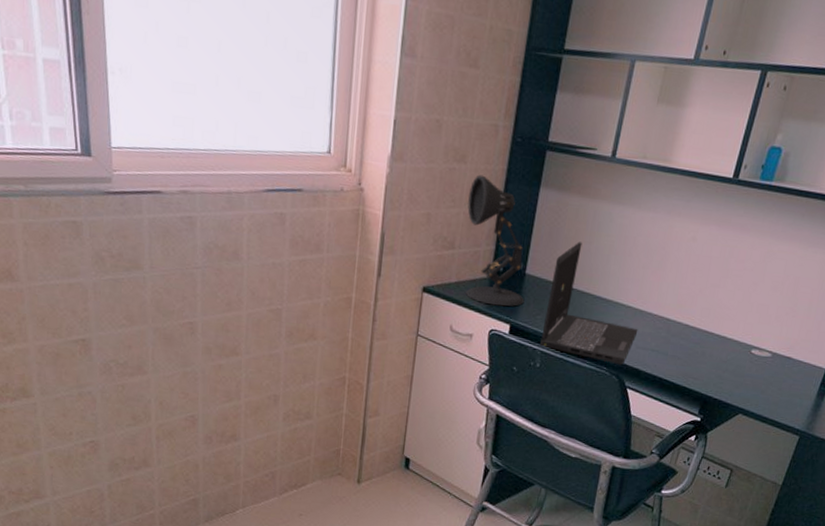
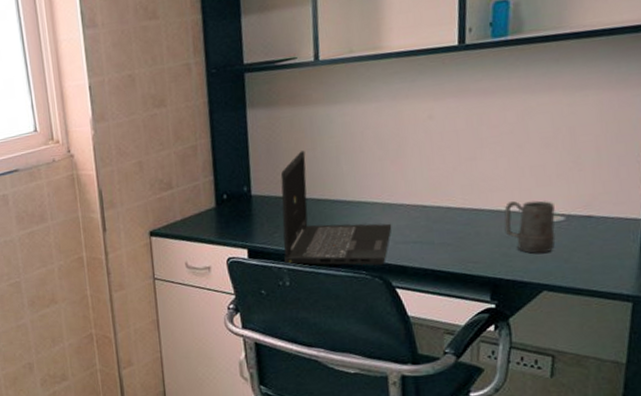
desk lamp: present [465,174,525,307] -> none [175,113,257,234]
mug: none [724,331,767,382] -> present [504,200,556,254]

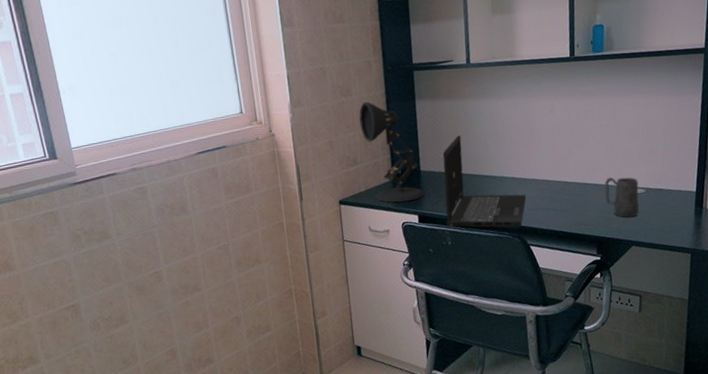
desk lamp: none [175,113,257,234] -> present [359,101,425,203]

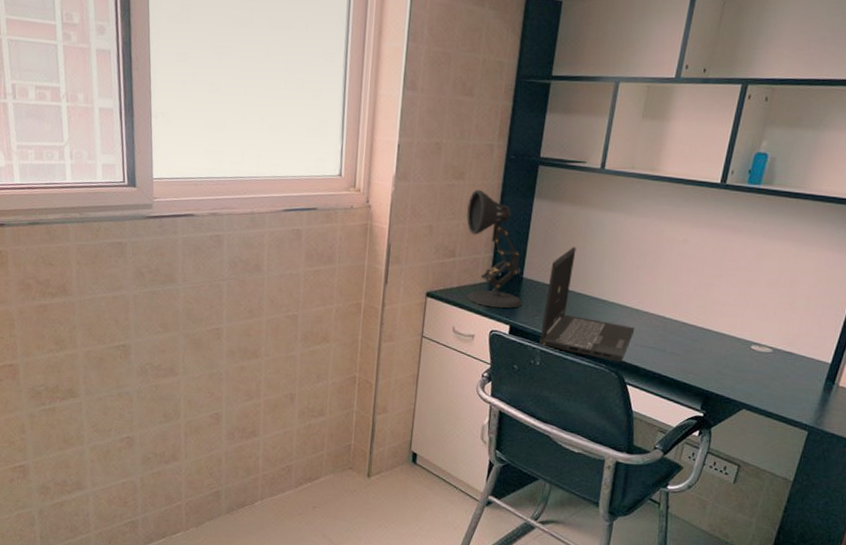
mug: present [604,177,640,218] -> none [723,328,766,378]

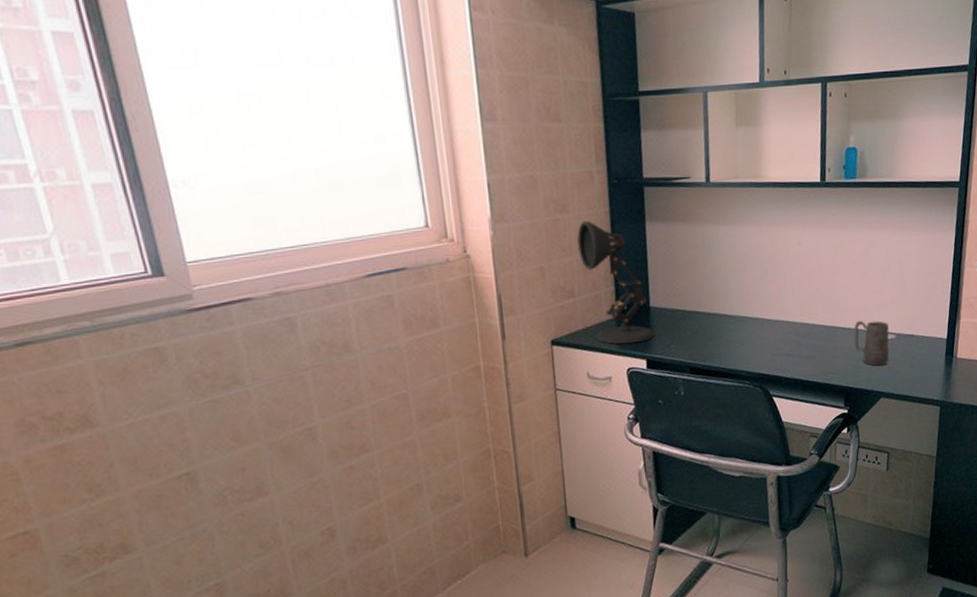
laptop: present [539,247,635,363] -> none [676,266,770,376]
mug: none [723,328,766,378] -> present [854,321,890,366]

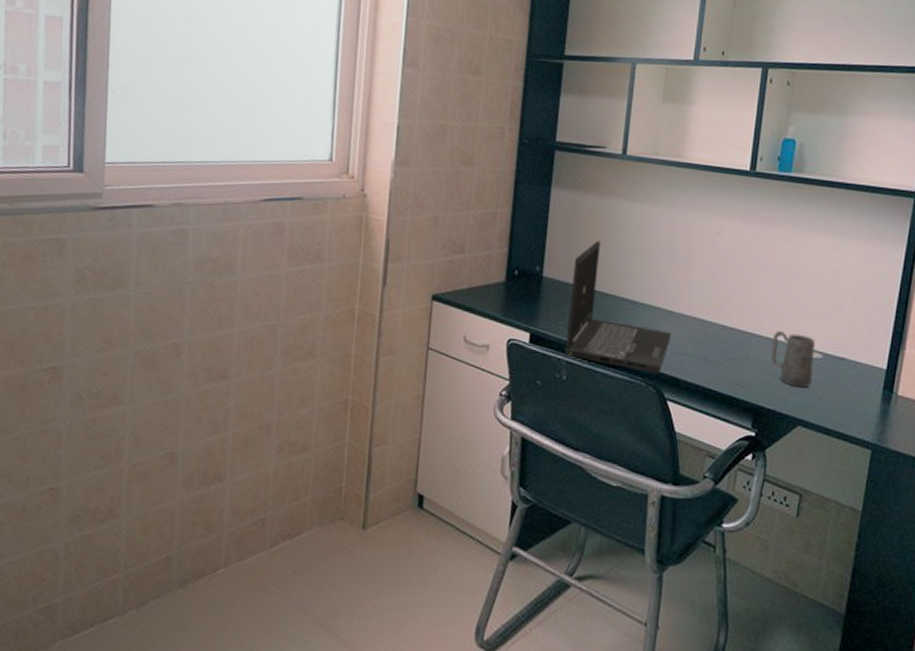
desk lamp: present [577,220,655,344] -> none [476,176,544,313]
laptop: none [676,266,770,376] -> present [565,241,672,375]

